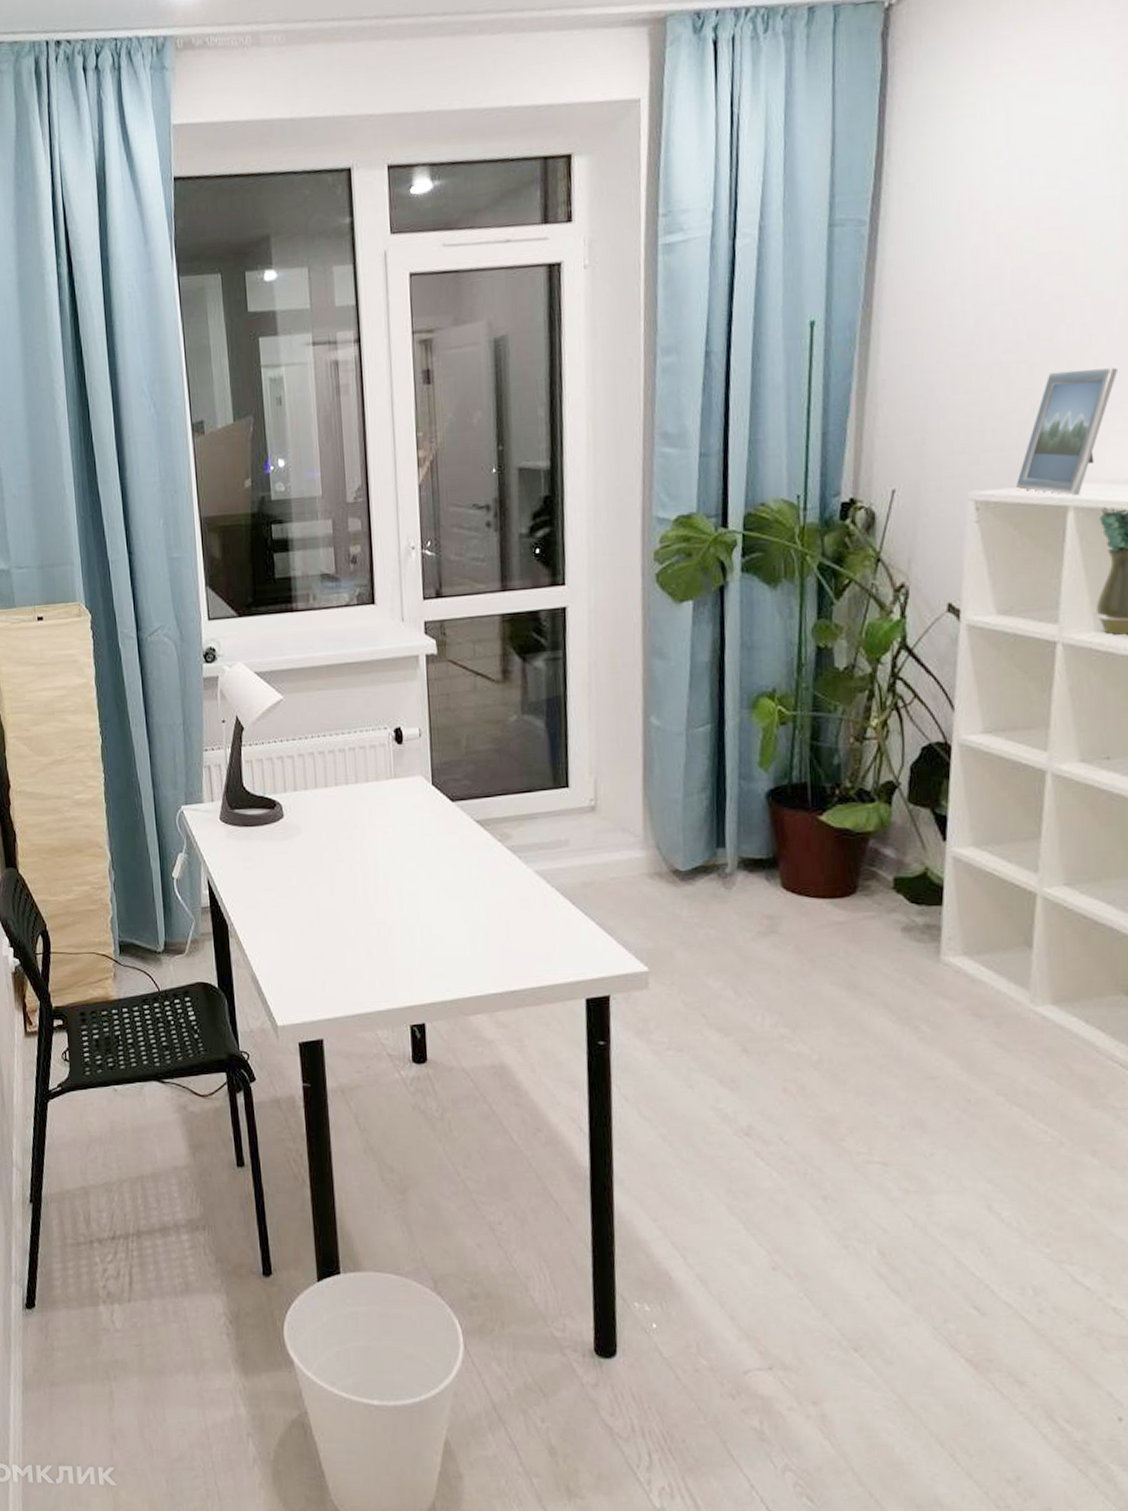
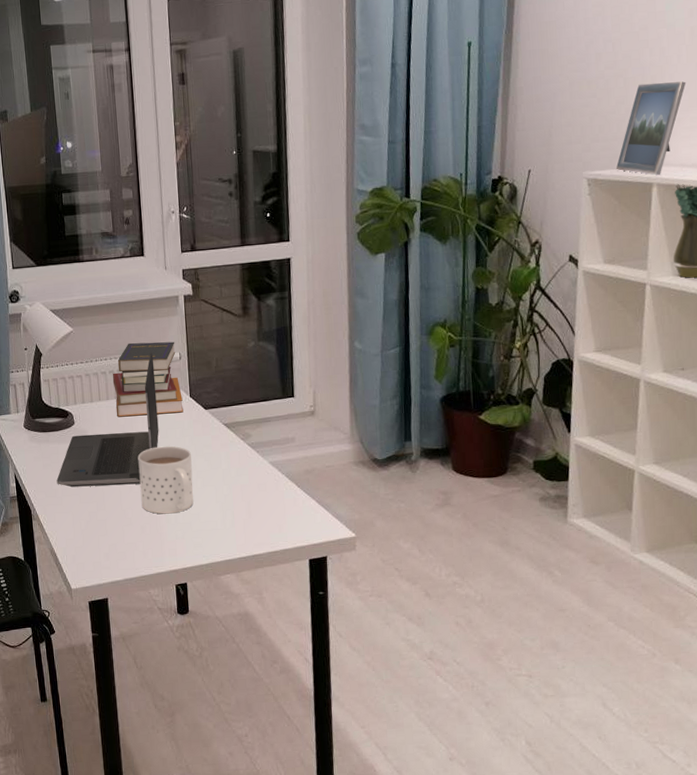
laptop computer: none [260,728,392,897] -> present [56,353,159,488]
books: none [332,714,423,810] -> present [112,341,184,417]
mug: none [363,847,435,935] -> present [138,446,194,514]

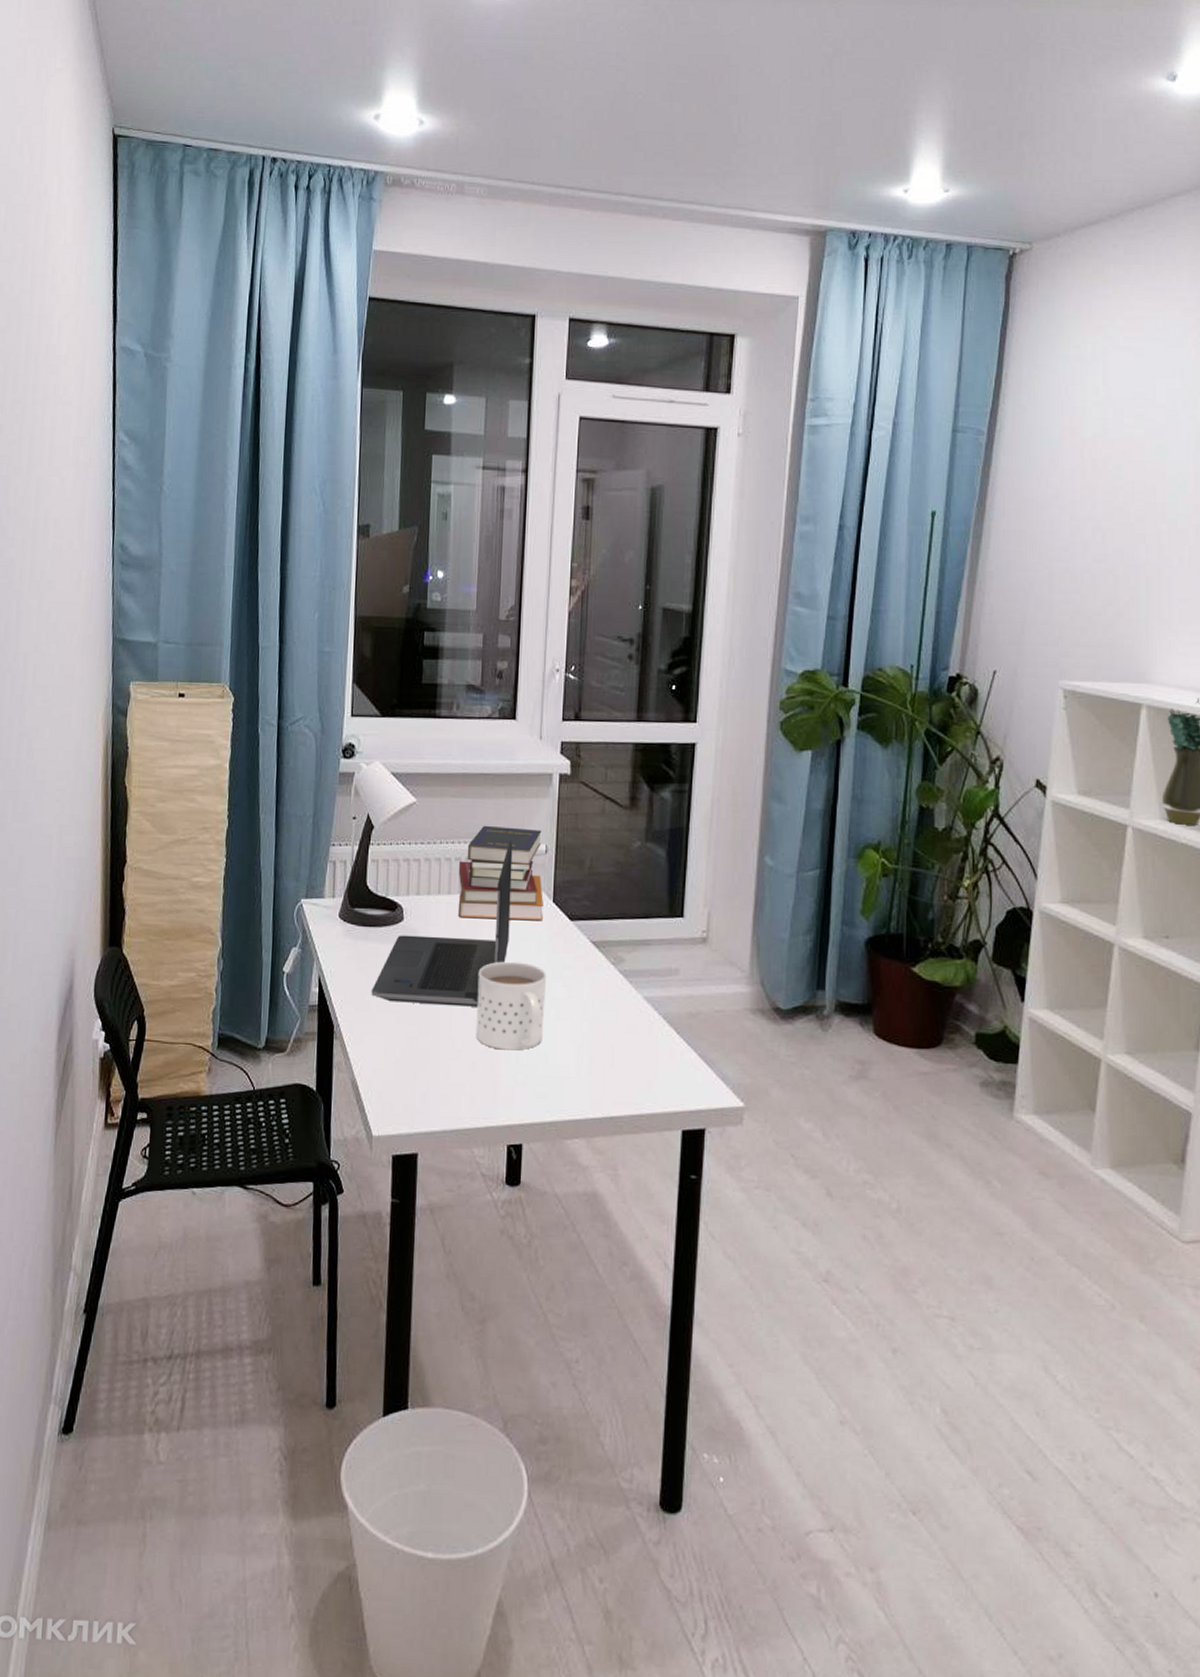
picture frame: present [615,81,686,176] -> none [1098,585,1188,696]

